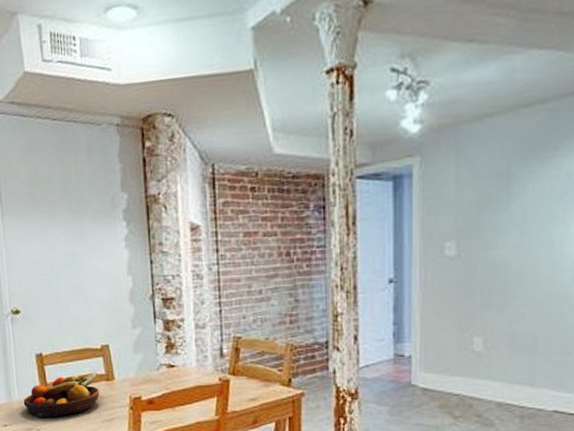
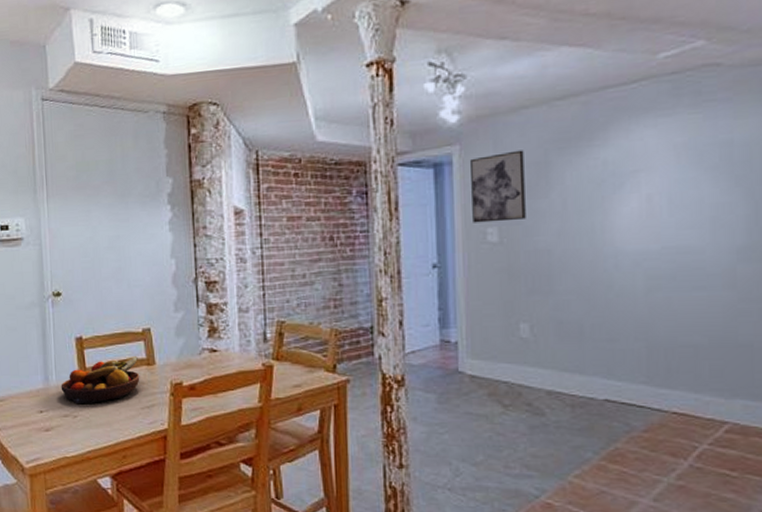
wall art: none [431,161,486,237] -> present [471,150,526,223]

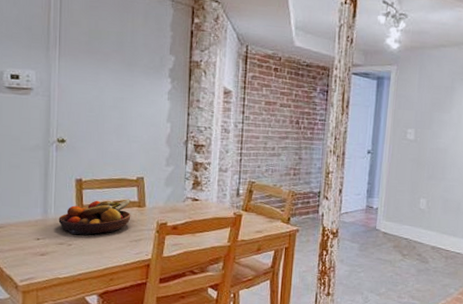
wall art: present [471,150,526,223] -> none [399,76,439,126]

